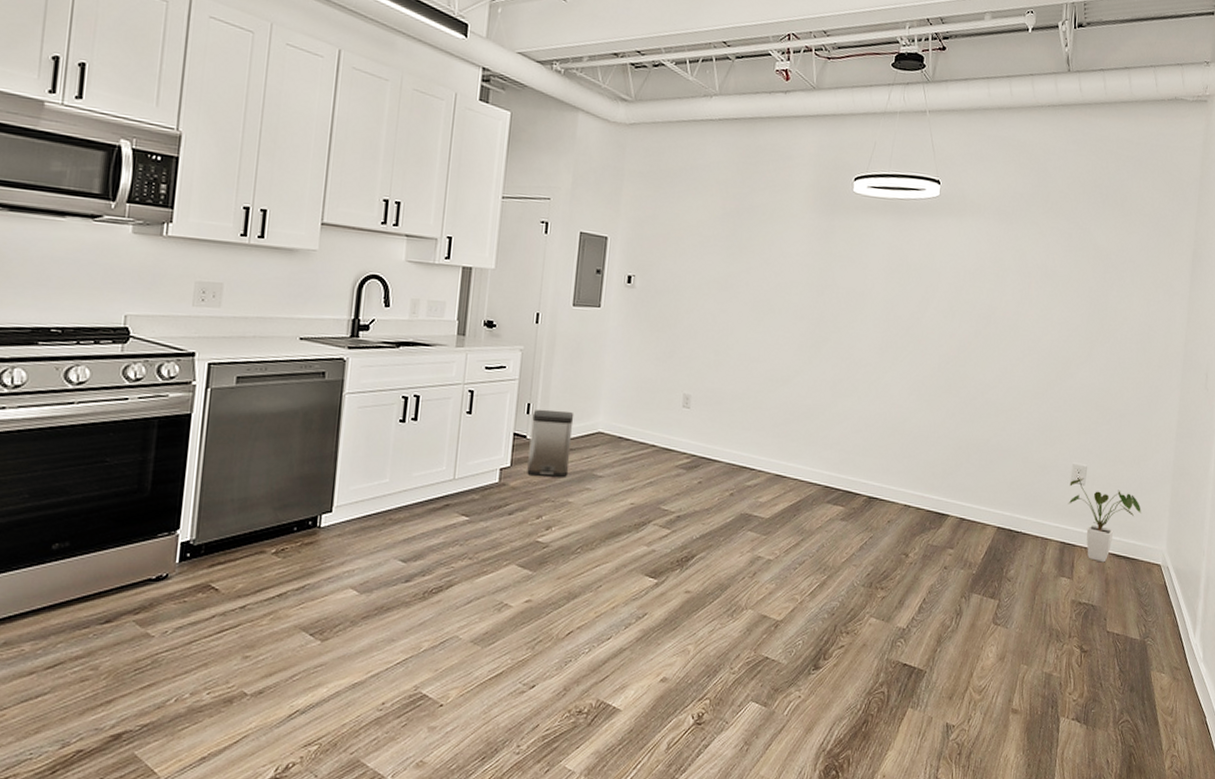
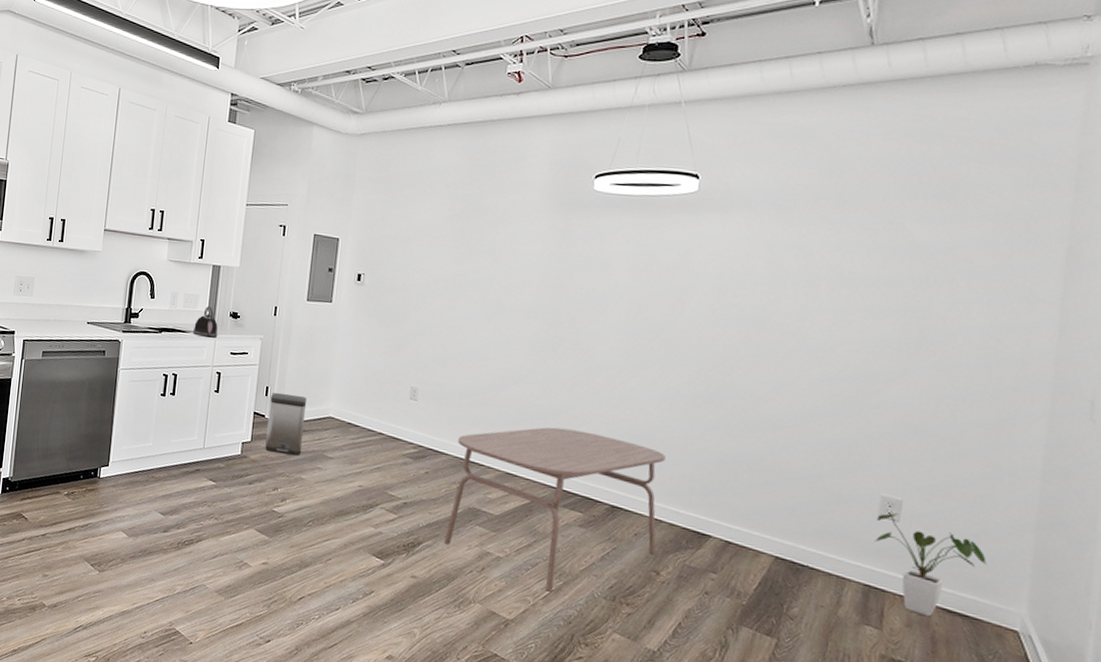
kettle: none [438,315,470,351] -> present [192,306,218,338]
dining table: none [717,425,913,587] -> present [443,427,666,592]

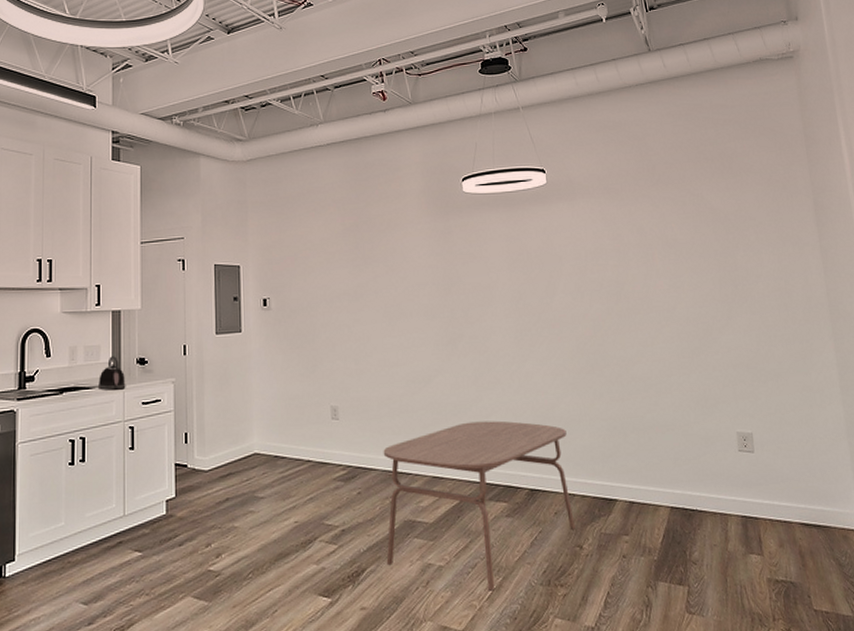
pedal bin: present [265,392,307,456] -> none [191,436,231,505]
house plant: present [874,512,987,617] -> none [737,445,822,534]

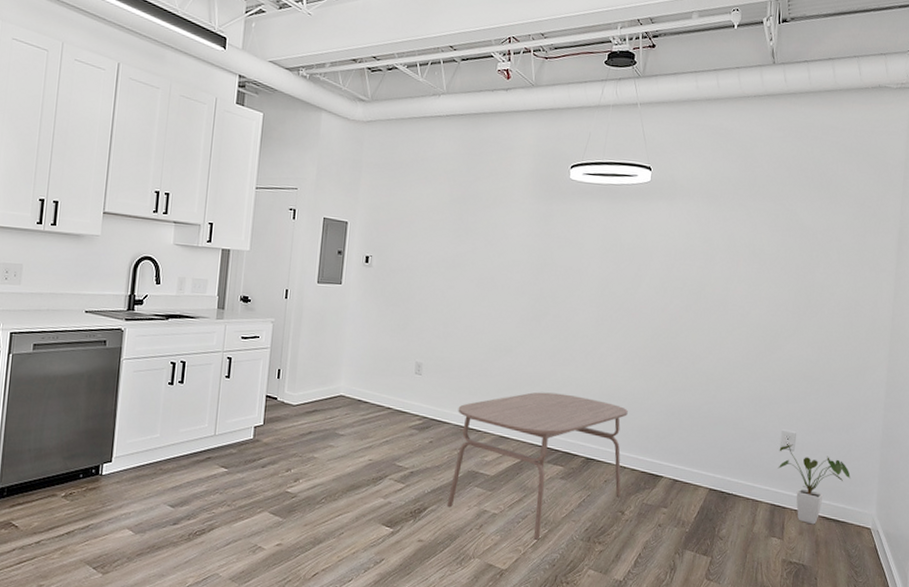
kettle: present [97,356,126,390] -> none [201,291,229,323]
house plant: none [737,445,822,534] -> present [777,444,851,525]

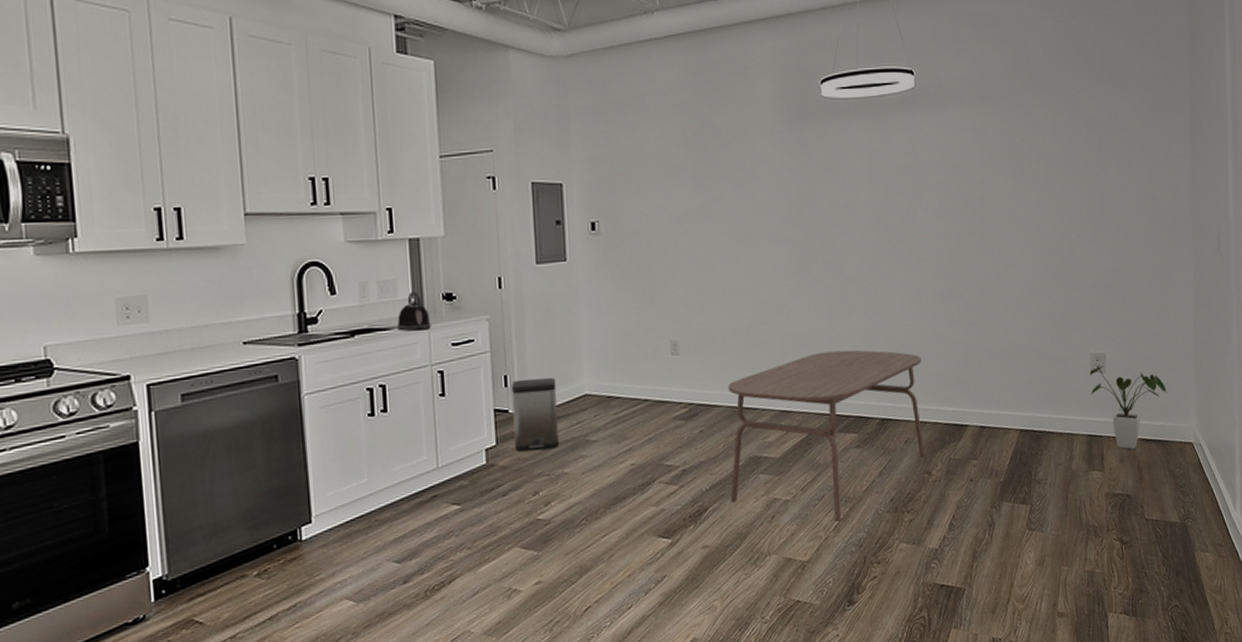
kettle: none [201,291,229,323] -> present [396,292,432,332]
pedal bin: none [278,374,319,436] -> present [511,377,559,452]

